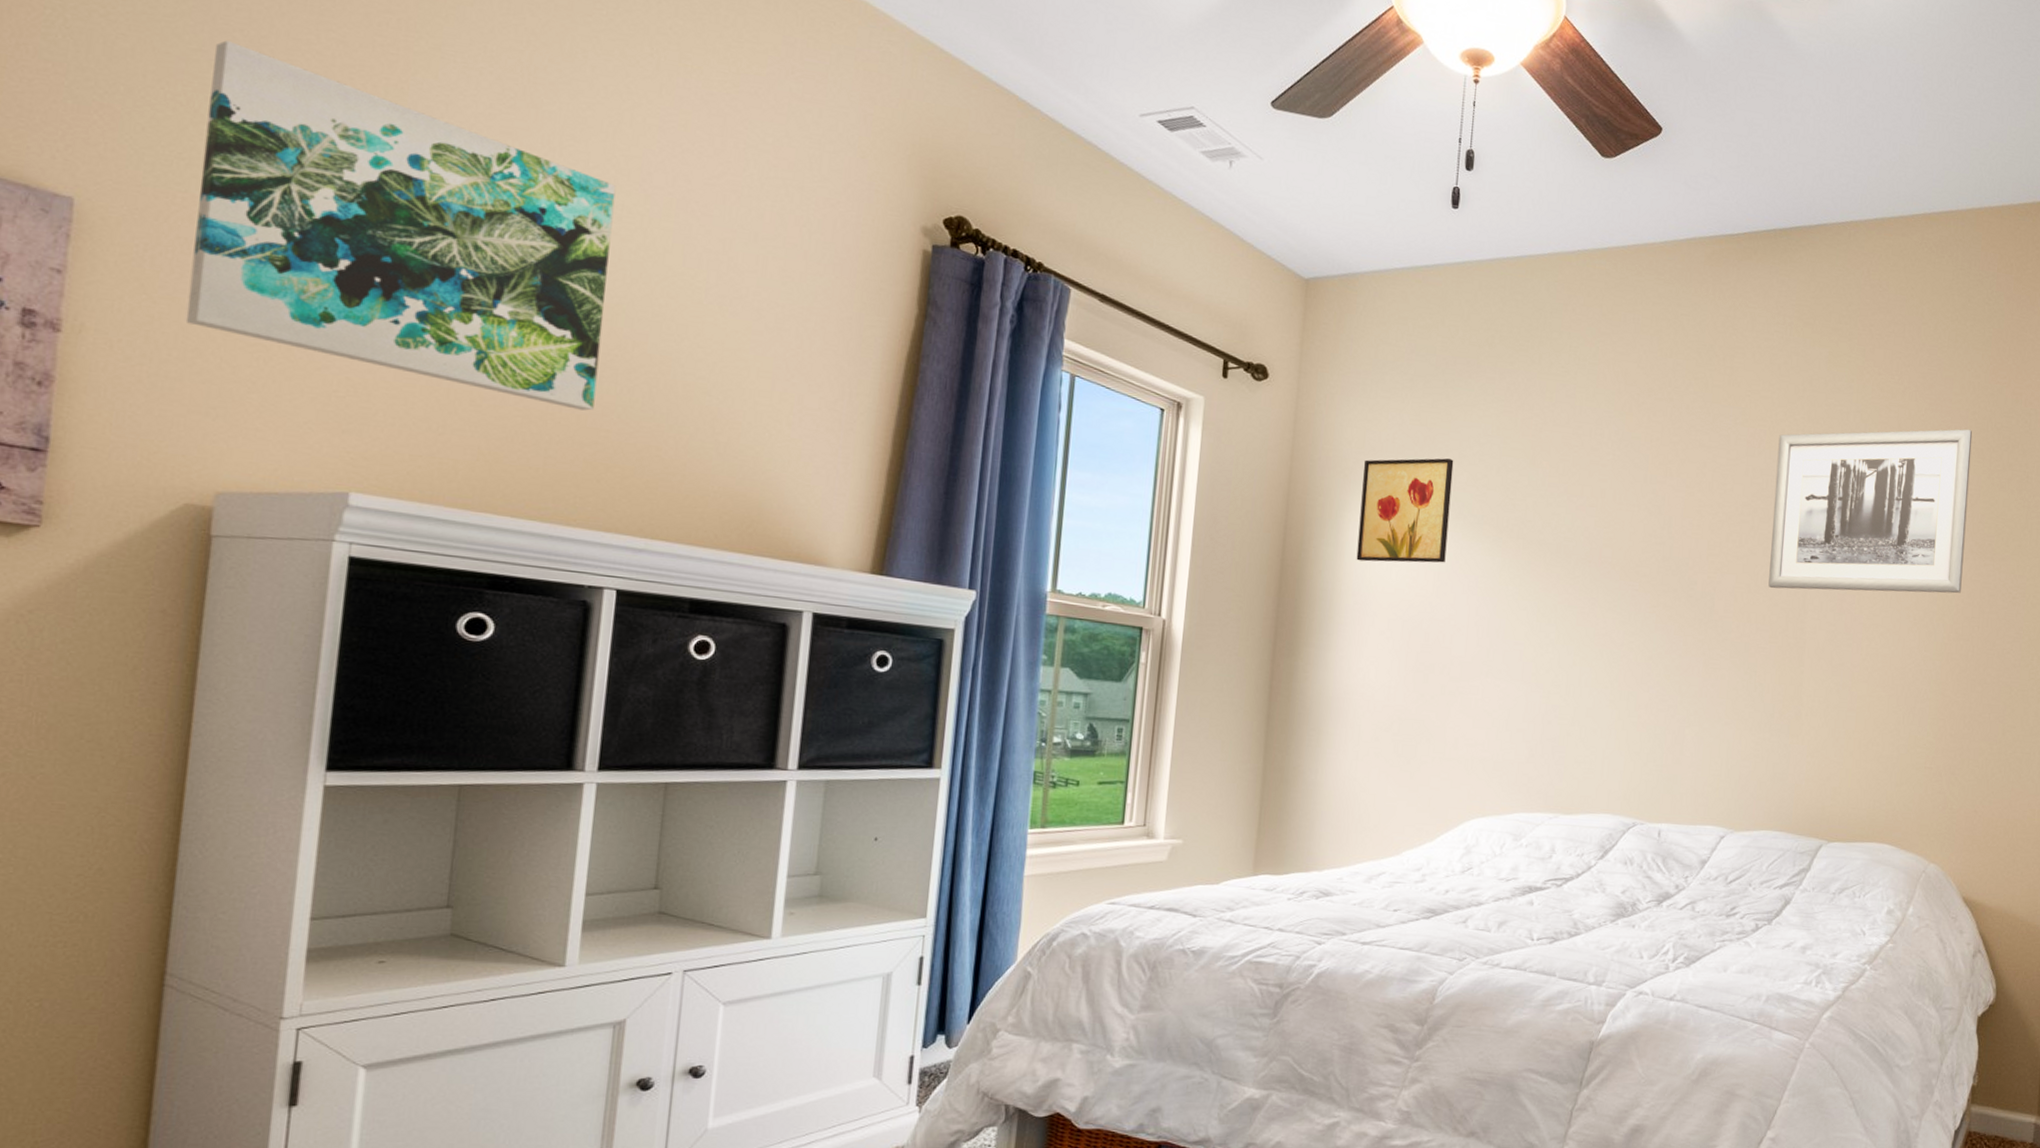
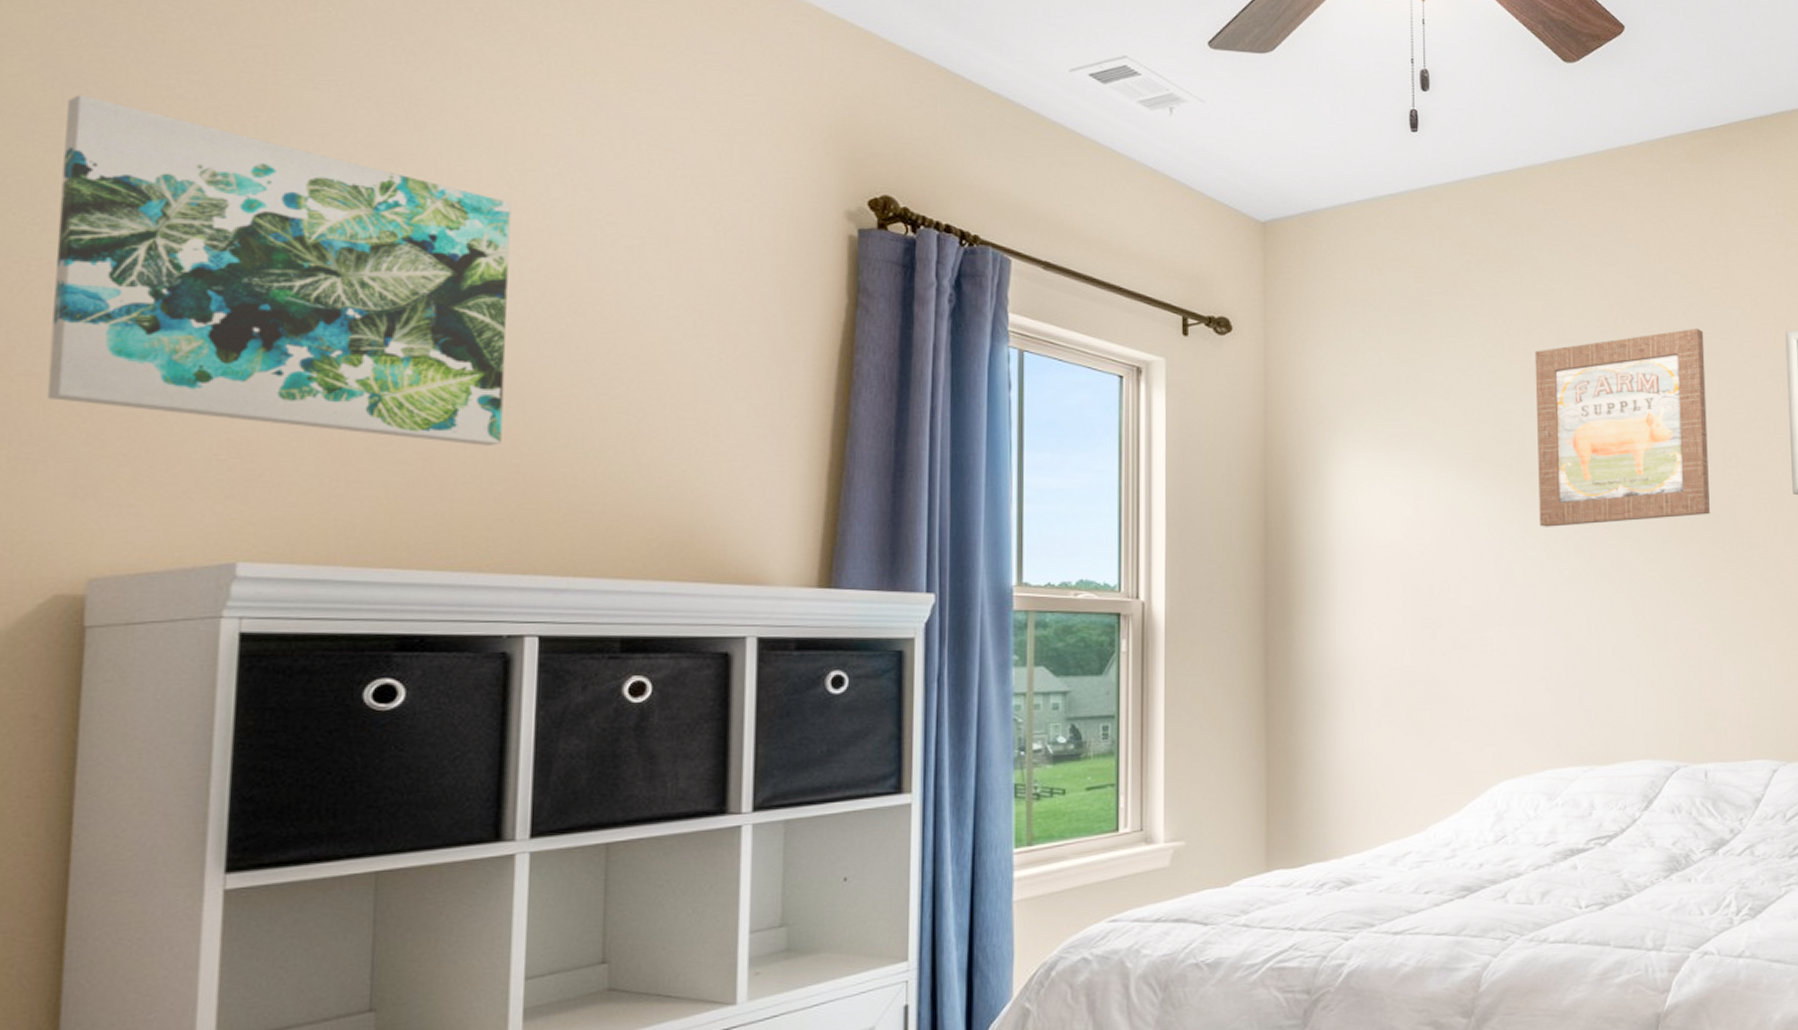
wall art: present [1356,458,1454,563] -> none [1345,394,1442,515]
wall art: none [1532,422,1704,597] -> present [1534,328,1710,527]

